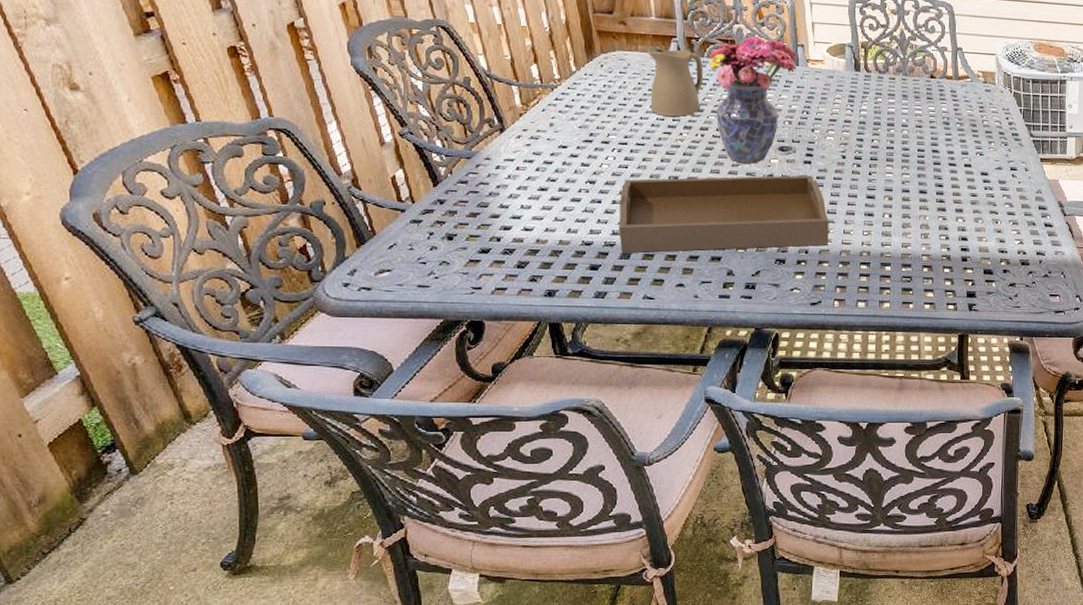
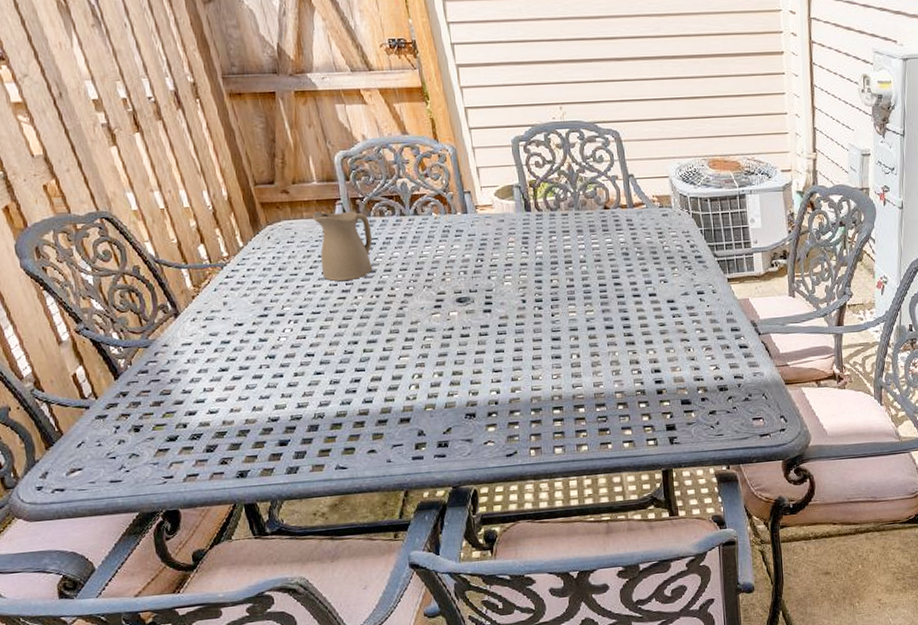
serving tray: present [619,175,829,253] -> none [301,323,518,426]
flower arrangement: present [709,36,797,164] -> none [376,188,466,320]

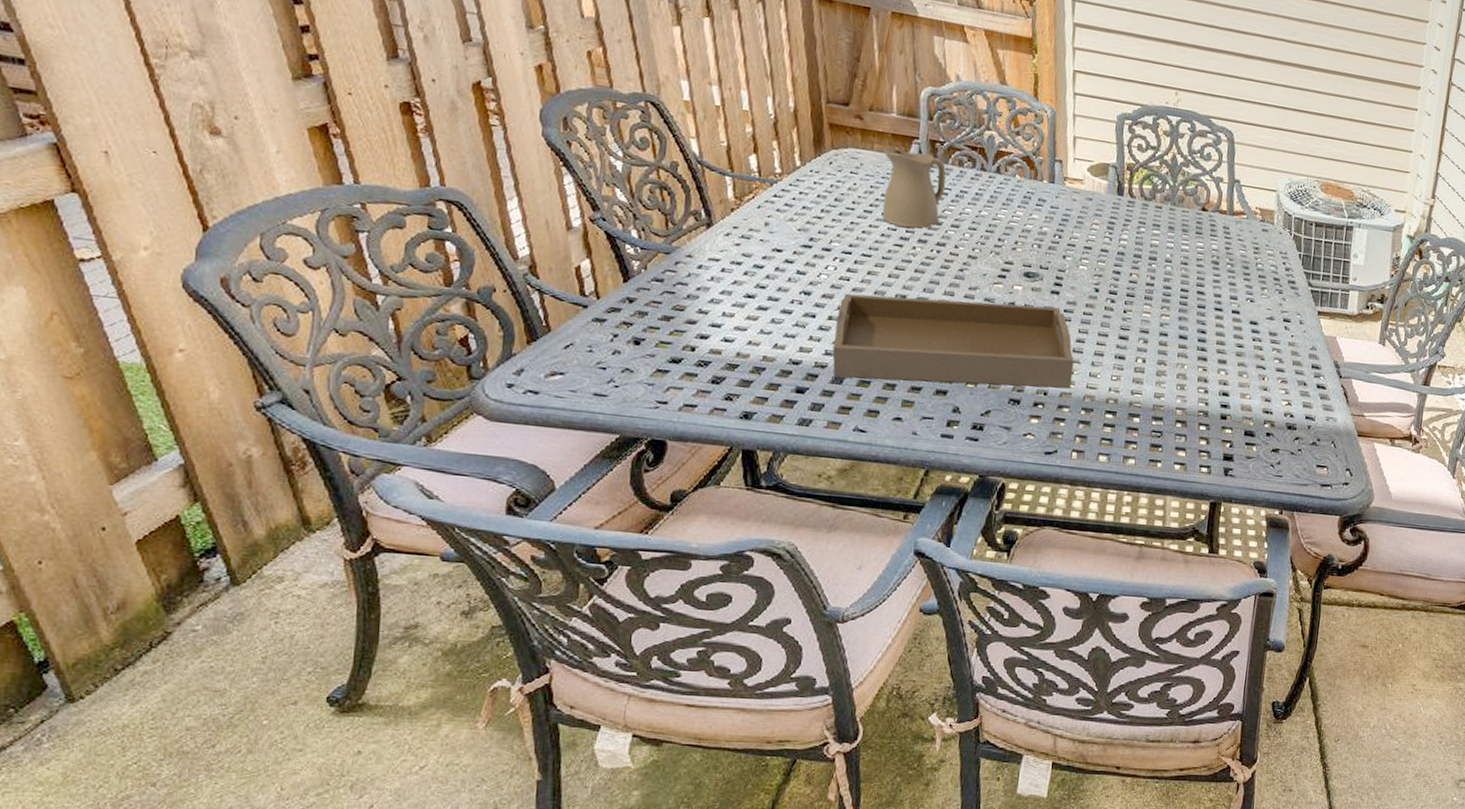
serving tray: none [301,323,518,426] -> present [832,293,1074,388]

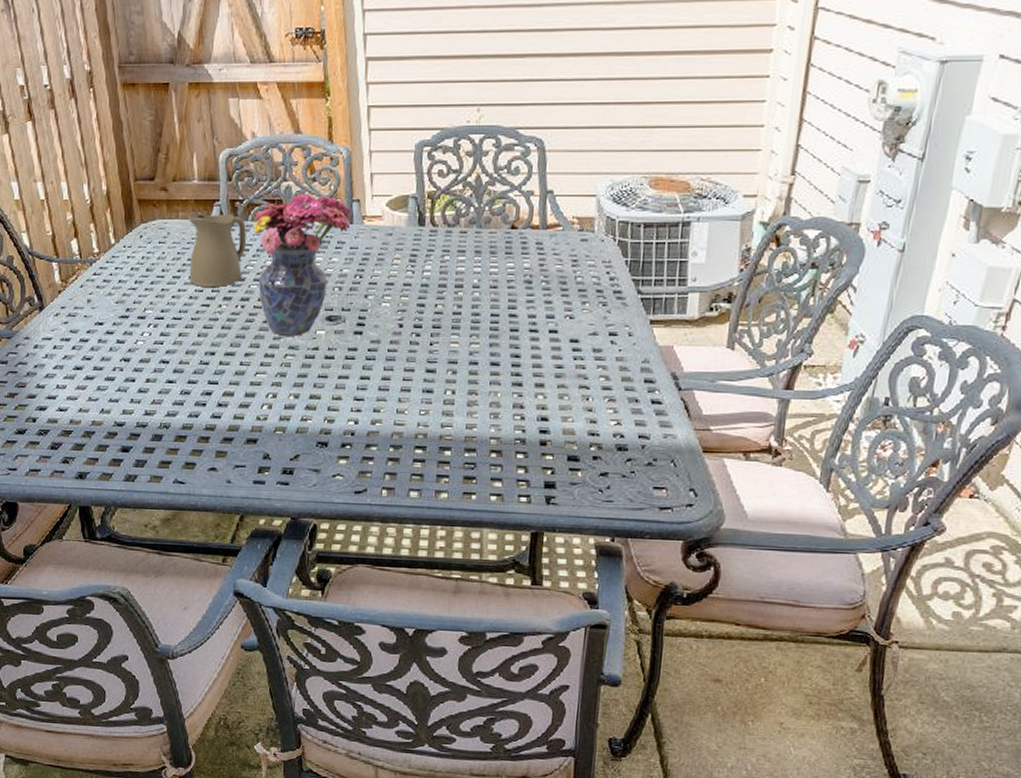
serving tray: present [832,293,1074,388] -> none [151,347,380,435]
flower arrangement: none [953,145,1053,289] -> present [253,194,351,336]

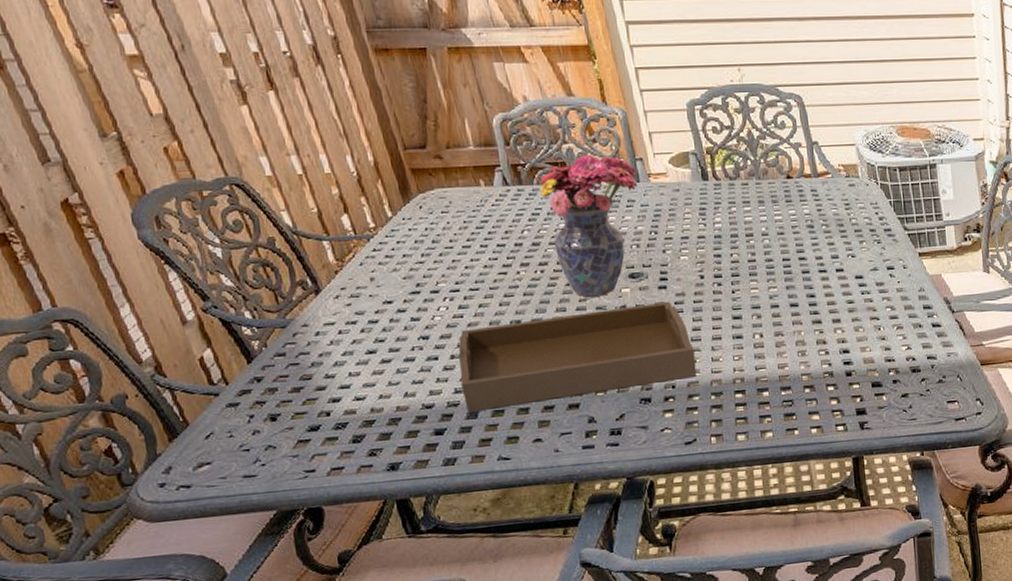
serving tray: none [151,347,380,435] -> present [458,301,697,413]
pitcher: present [188,211,247,288] -> none [469,178,537,256]

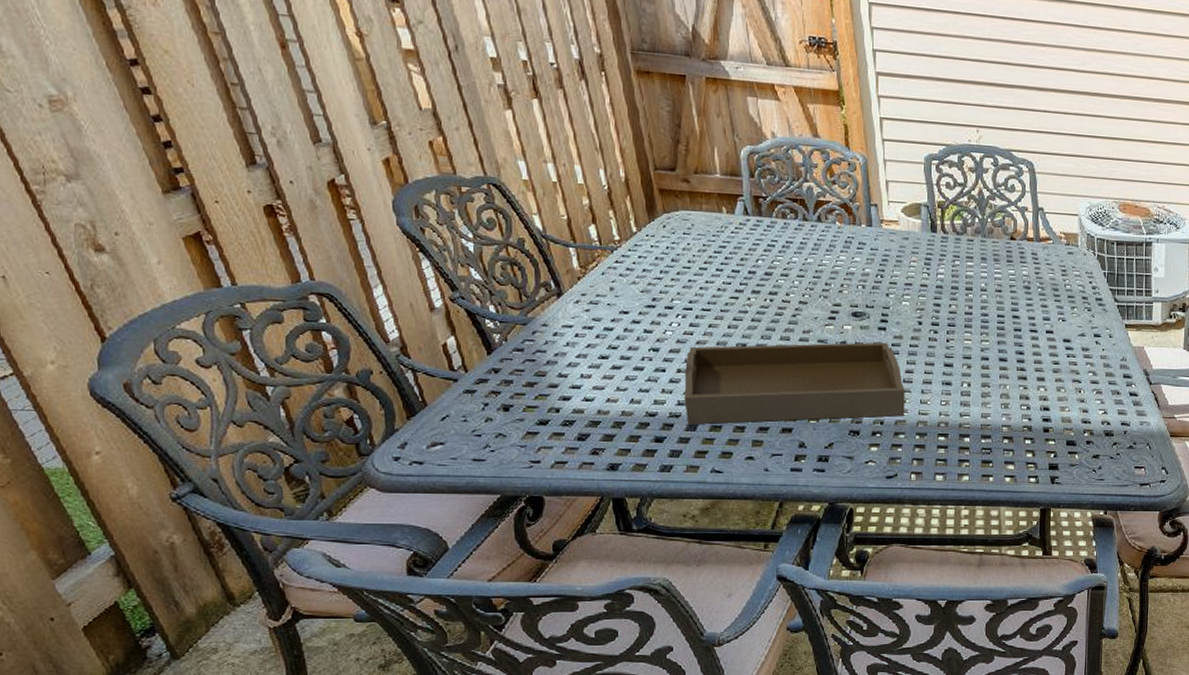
flower arrangement: present [540,155,638,297] -> none [778,195,871,330]

